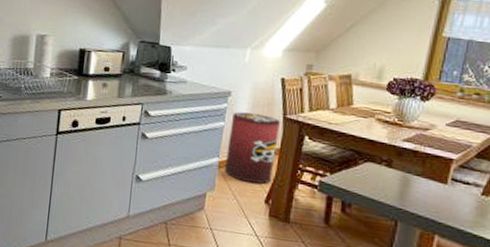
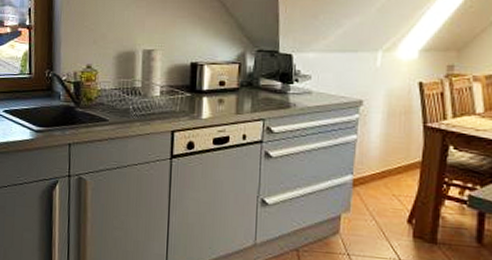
waste bin: present [225,112,281,184] -> none [360,122,421,202]

